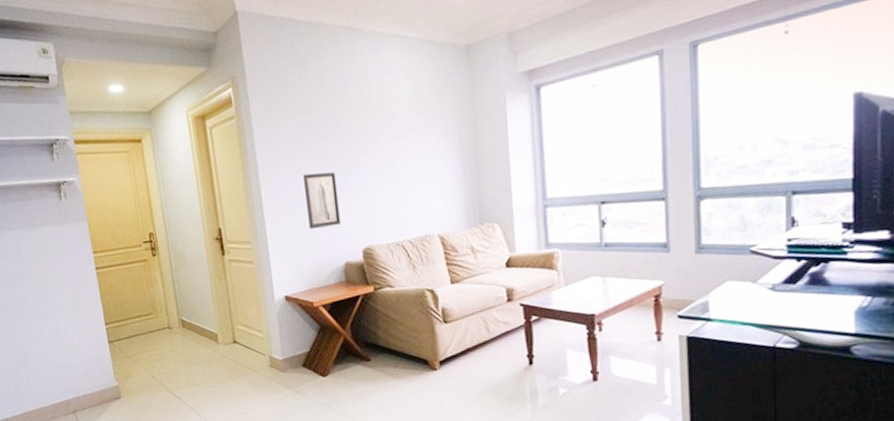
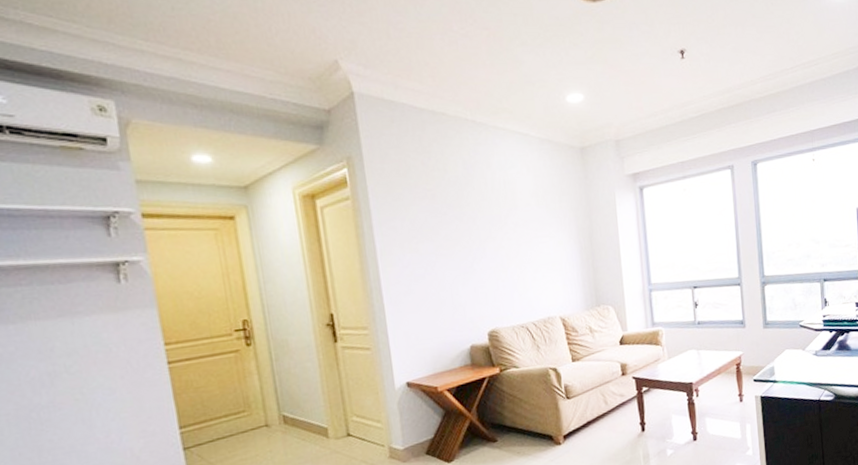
wall art: present [303,172,341,230] -> none [426,257,465,314]

